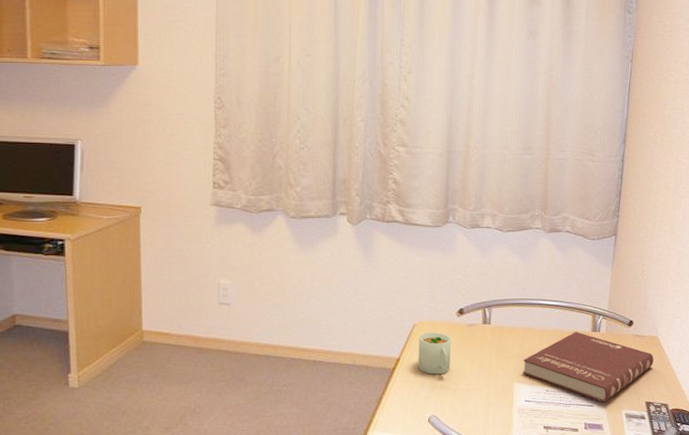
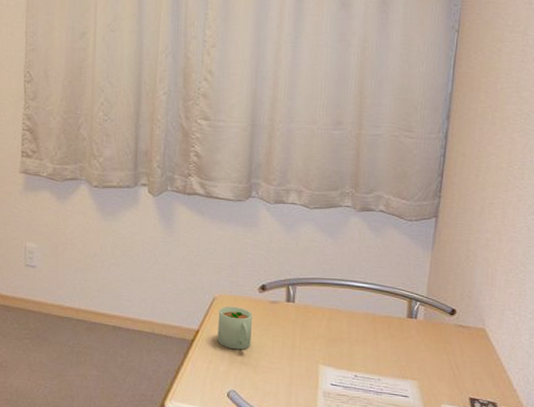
book: present [522,332,654,403] -> none [328,317,480,394]

